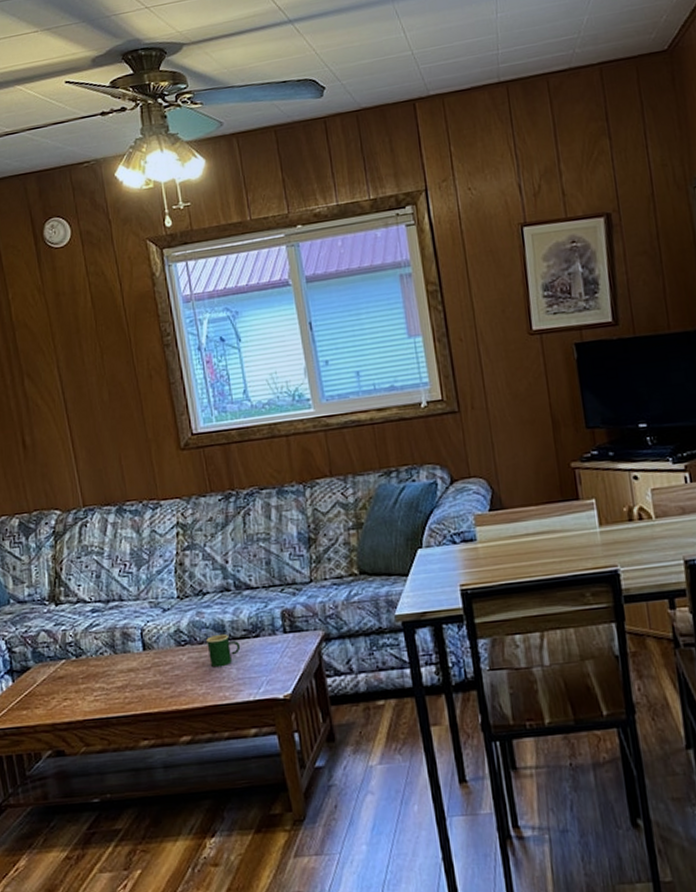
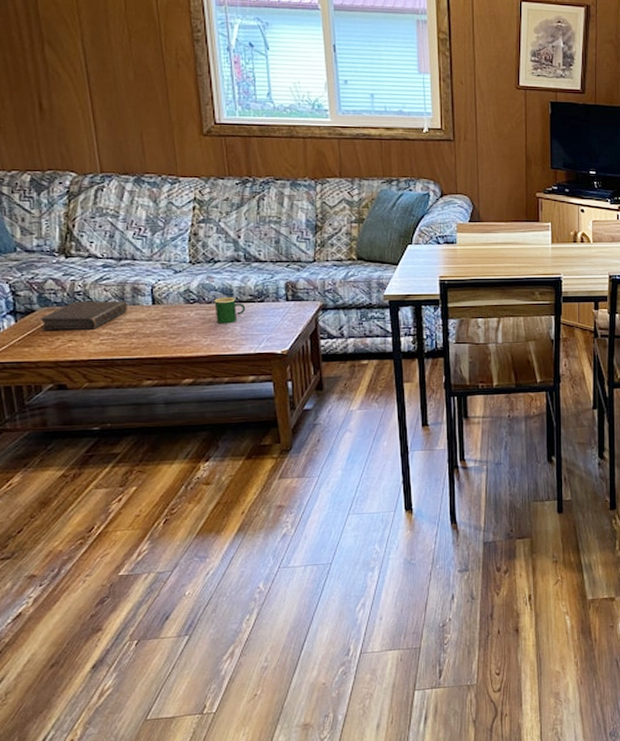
book: none [35,650,119,689] -> present [40,301,127,330]

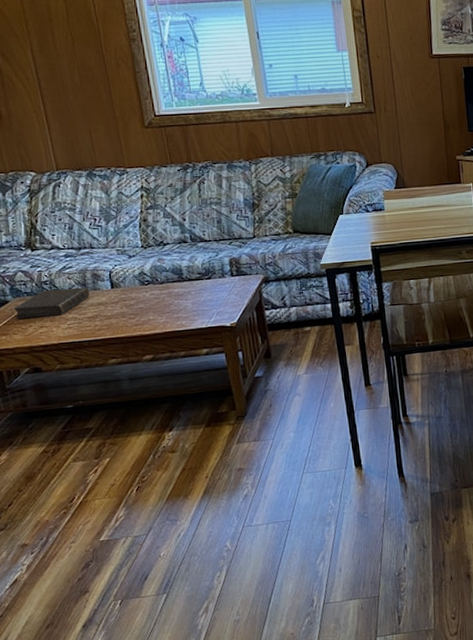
mug: present [214,298,246,324] -> none [166,277,195,302]

